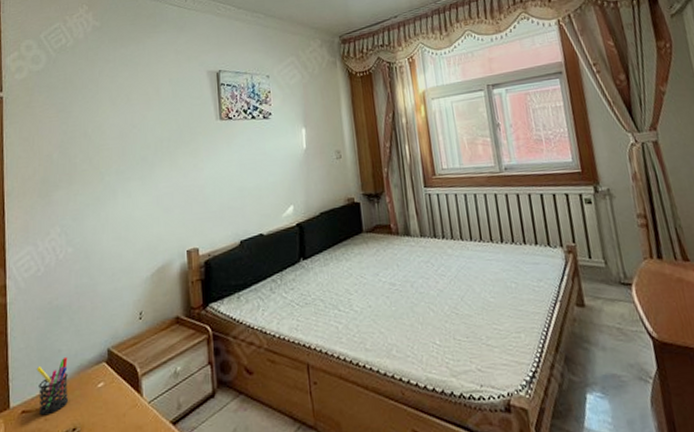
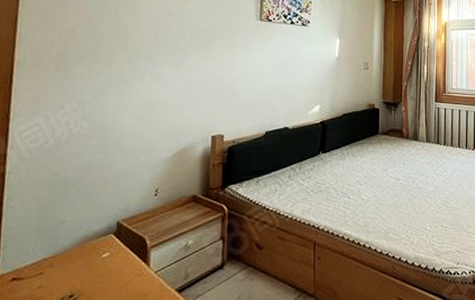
pen holder: present [36,356,69,416] -> none [32,227,71,283]

